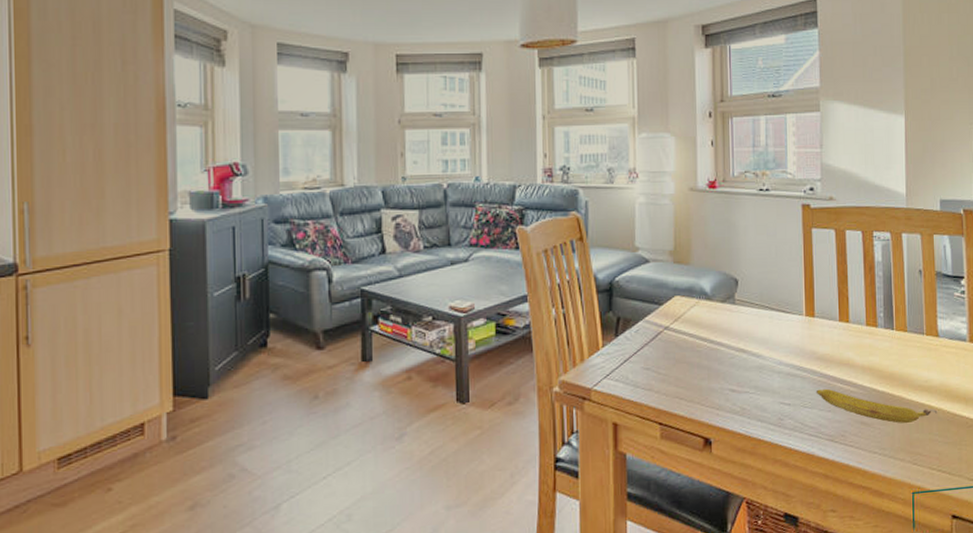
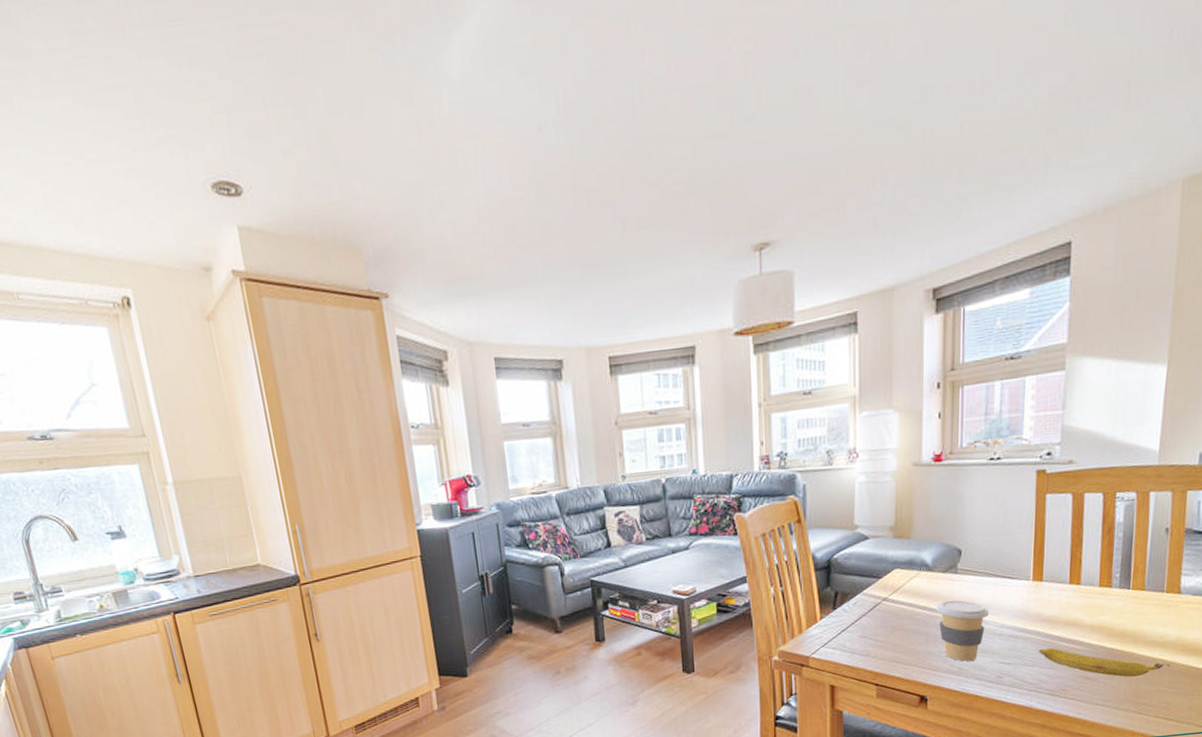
coffee cup: none [717,332,768,400] -> present [937,600,990,661]

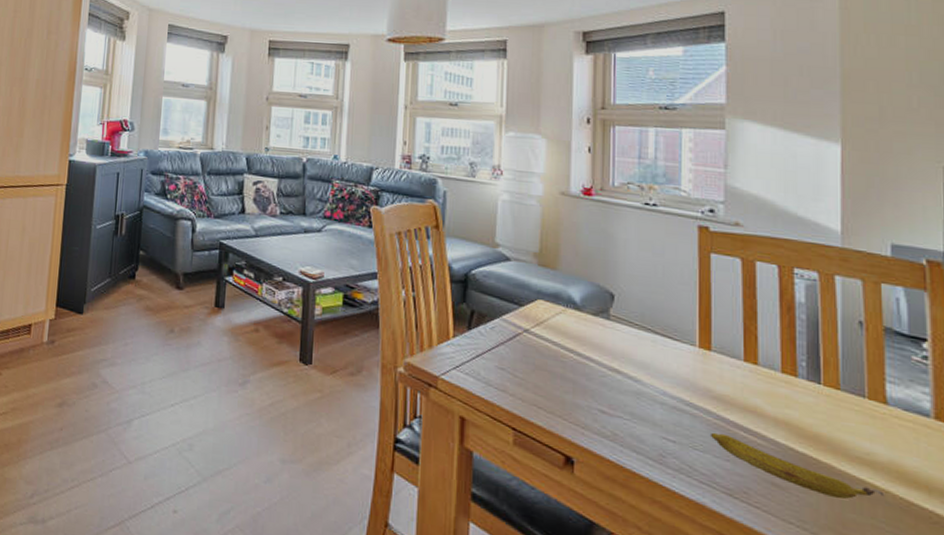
coffee cup: present [937,600,990,661] -> none [586,348,649,427]

